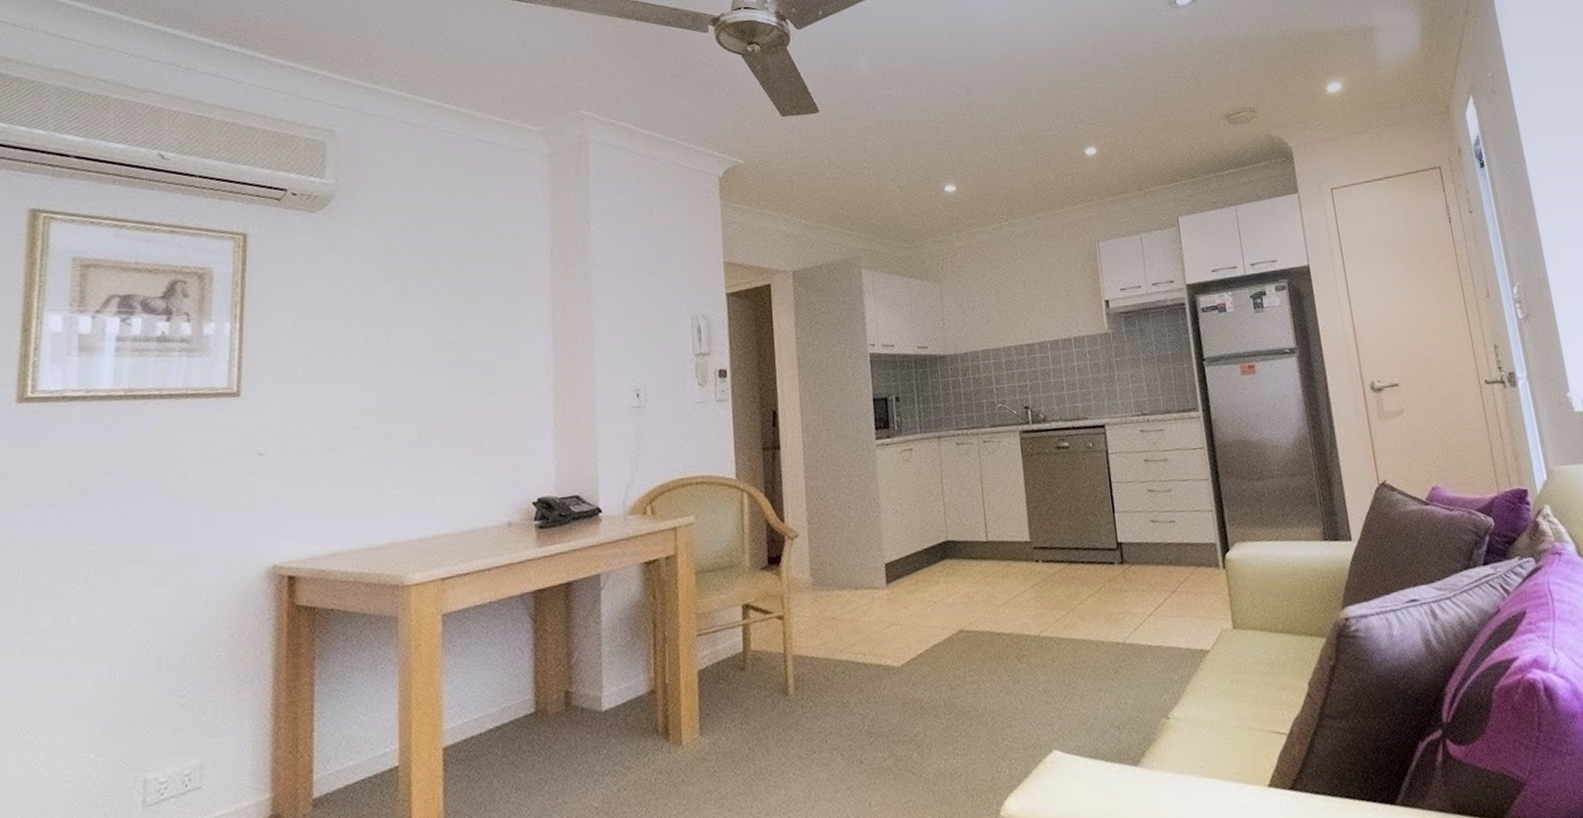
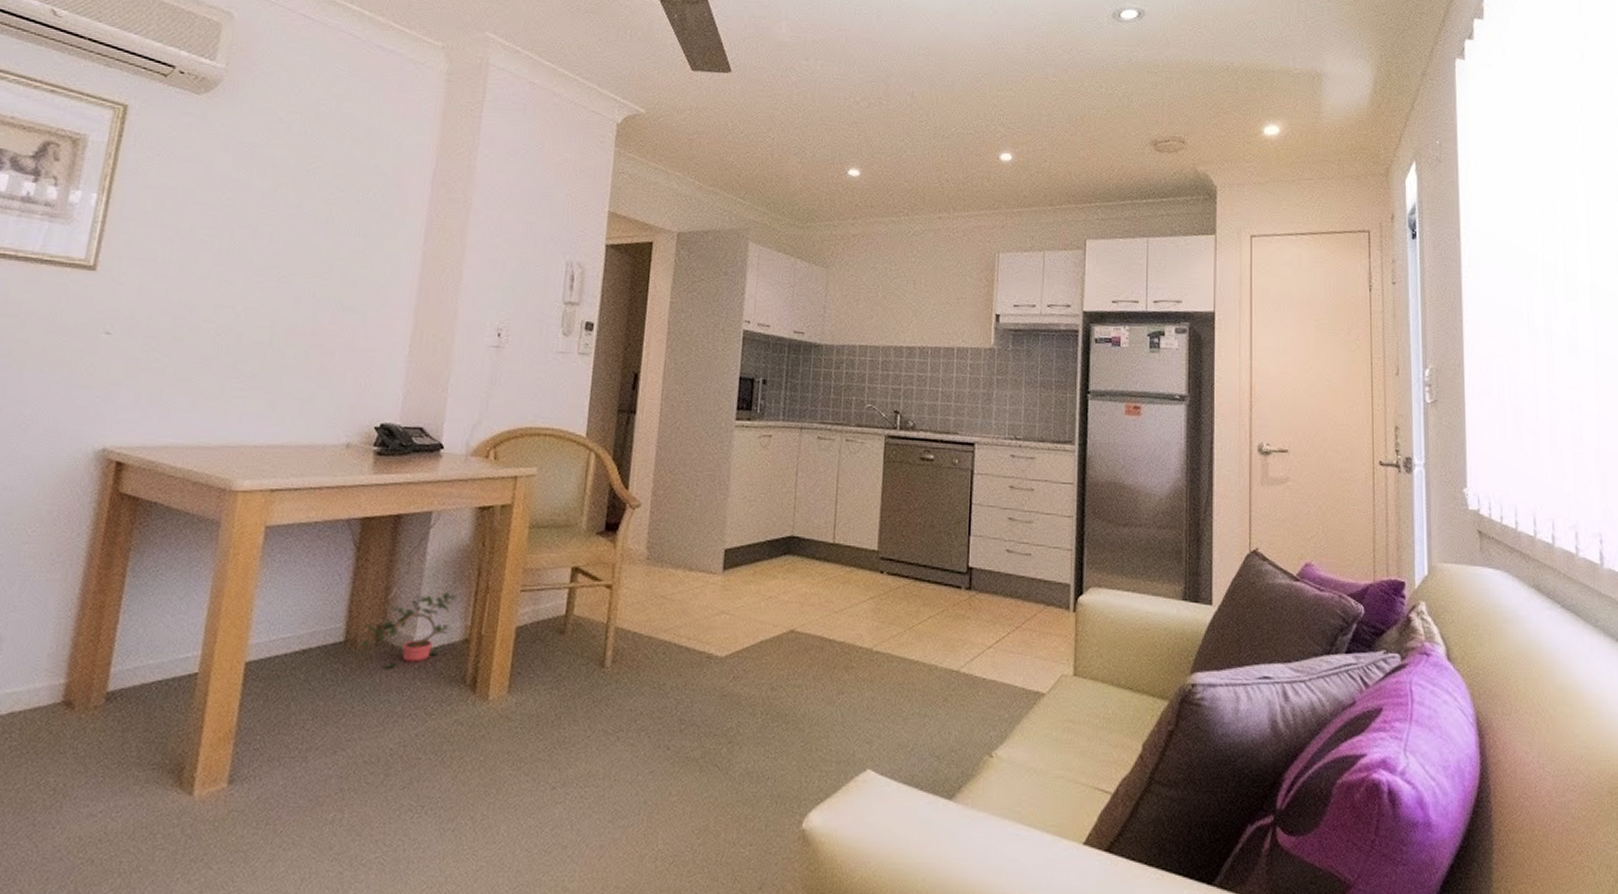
potted plant: none [551,648,637,731] -> present [360,592,457,668]

